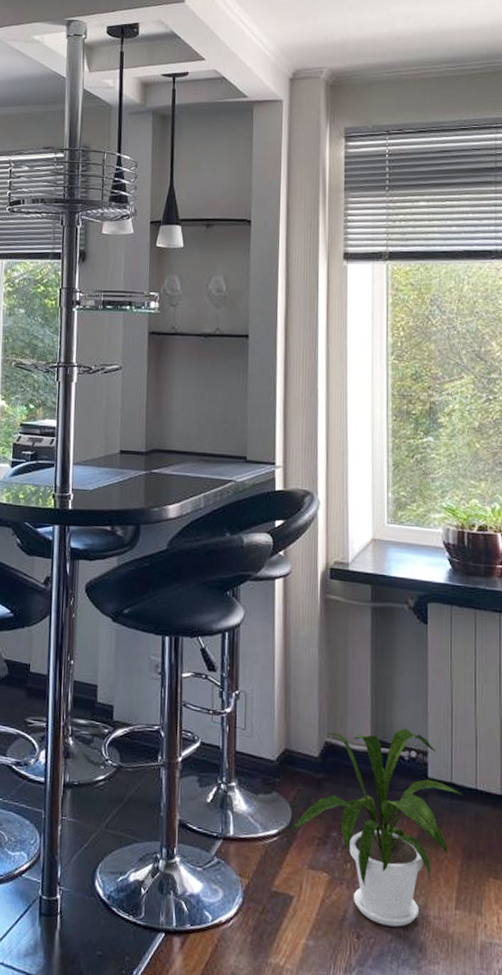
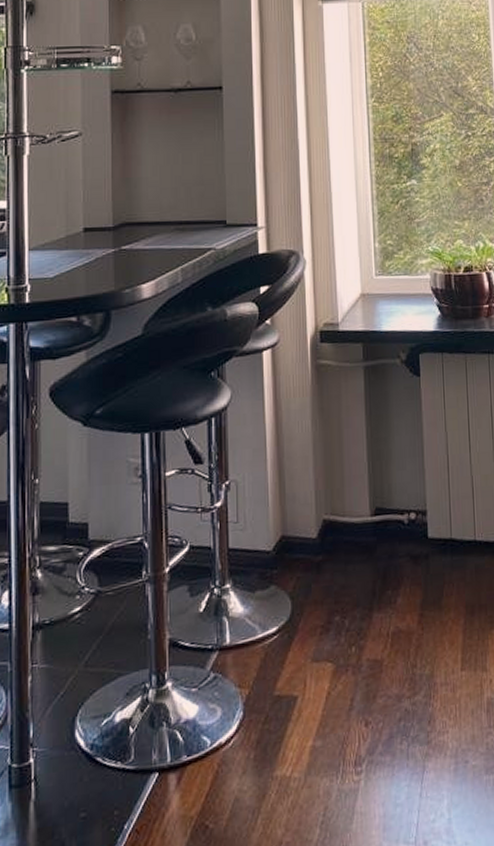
house plant: present [290,728,463,927] -> none [291,489,463,706]

